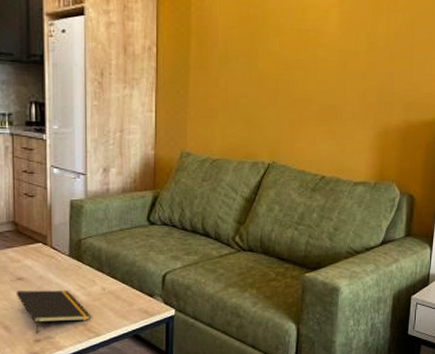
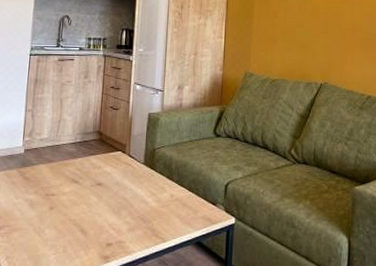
notepad: present [16,290,91,334] -> none [94,195,160,238]

